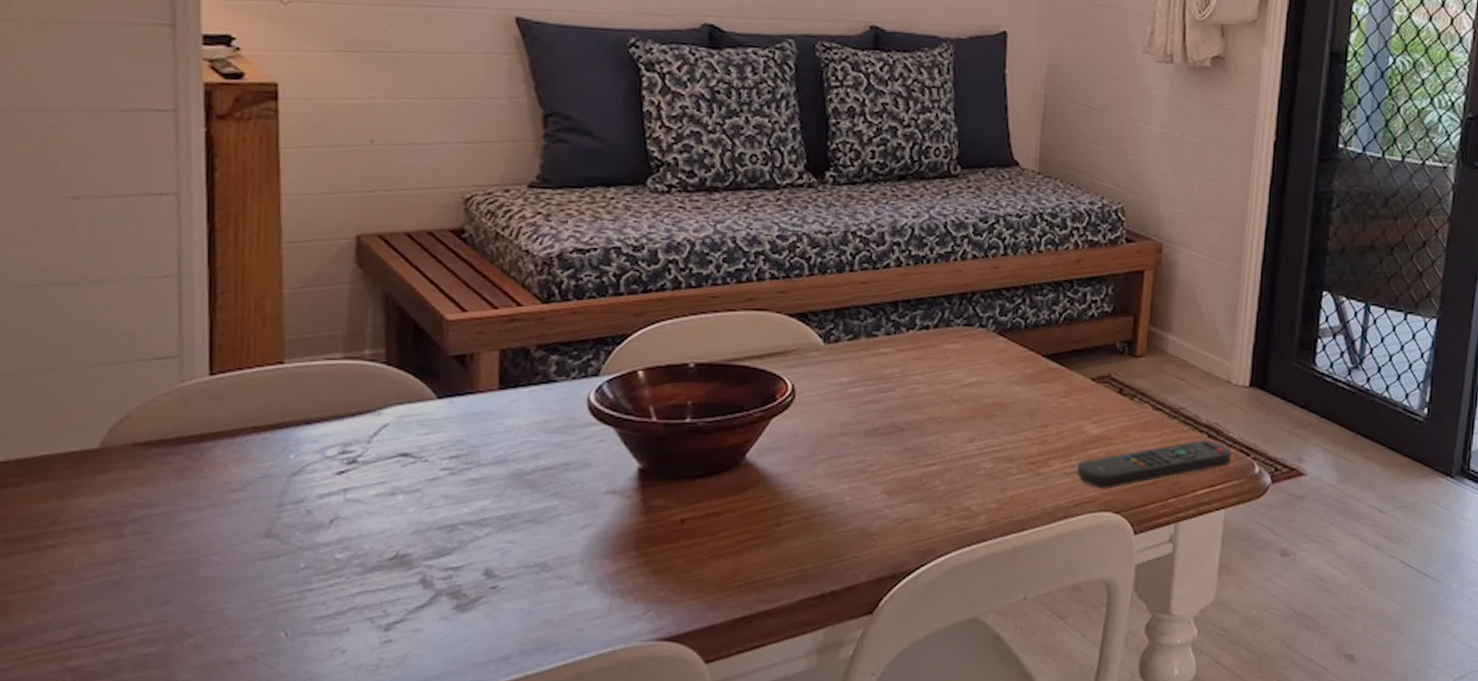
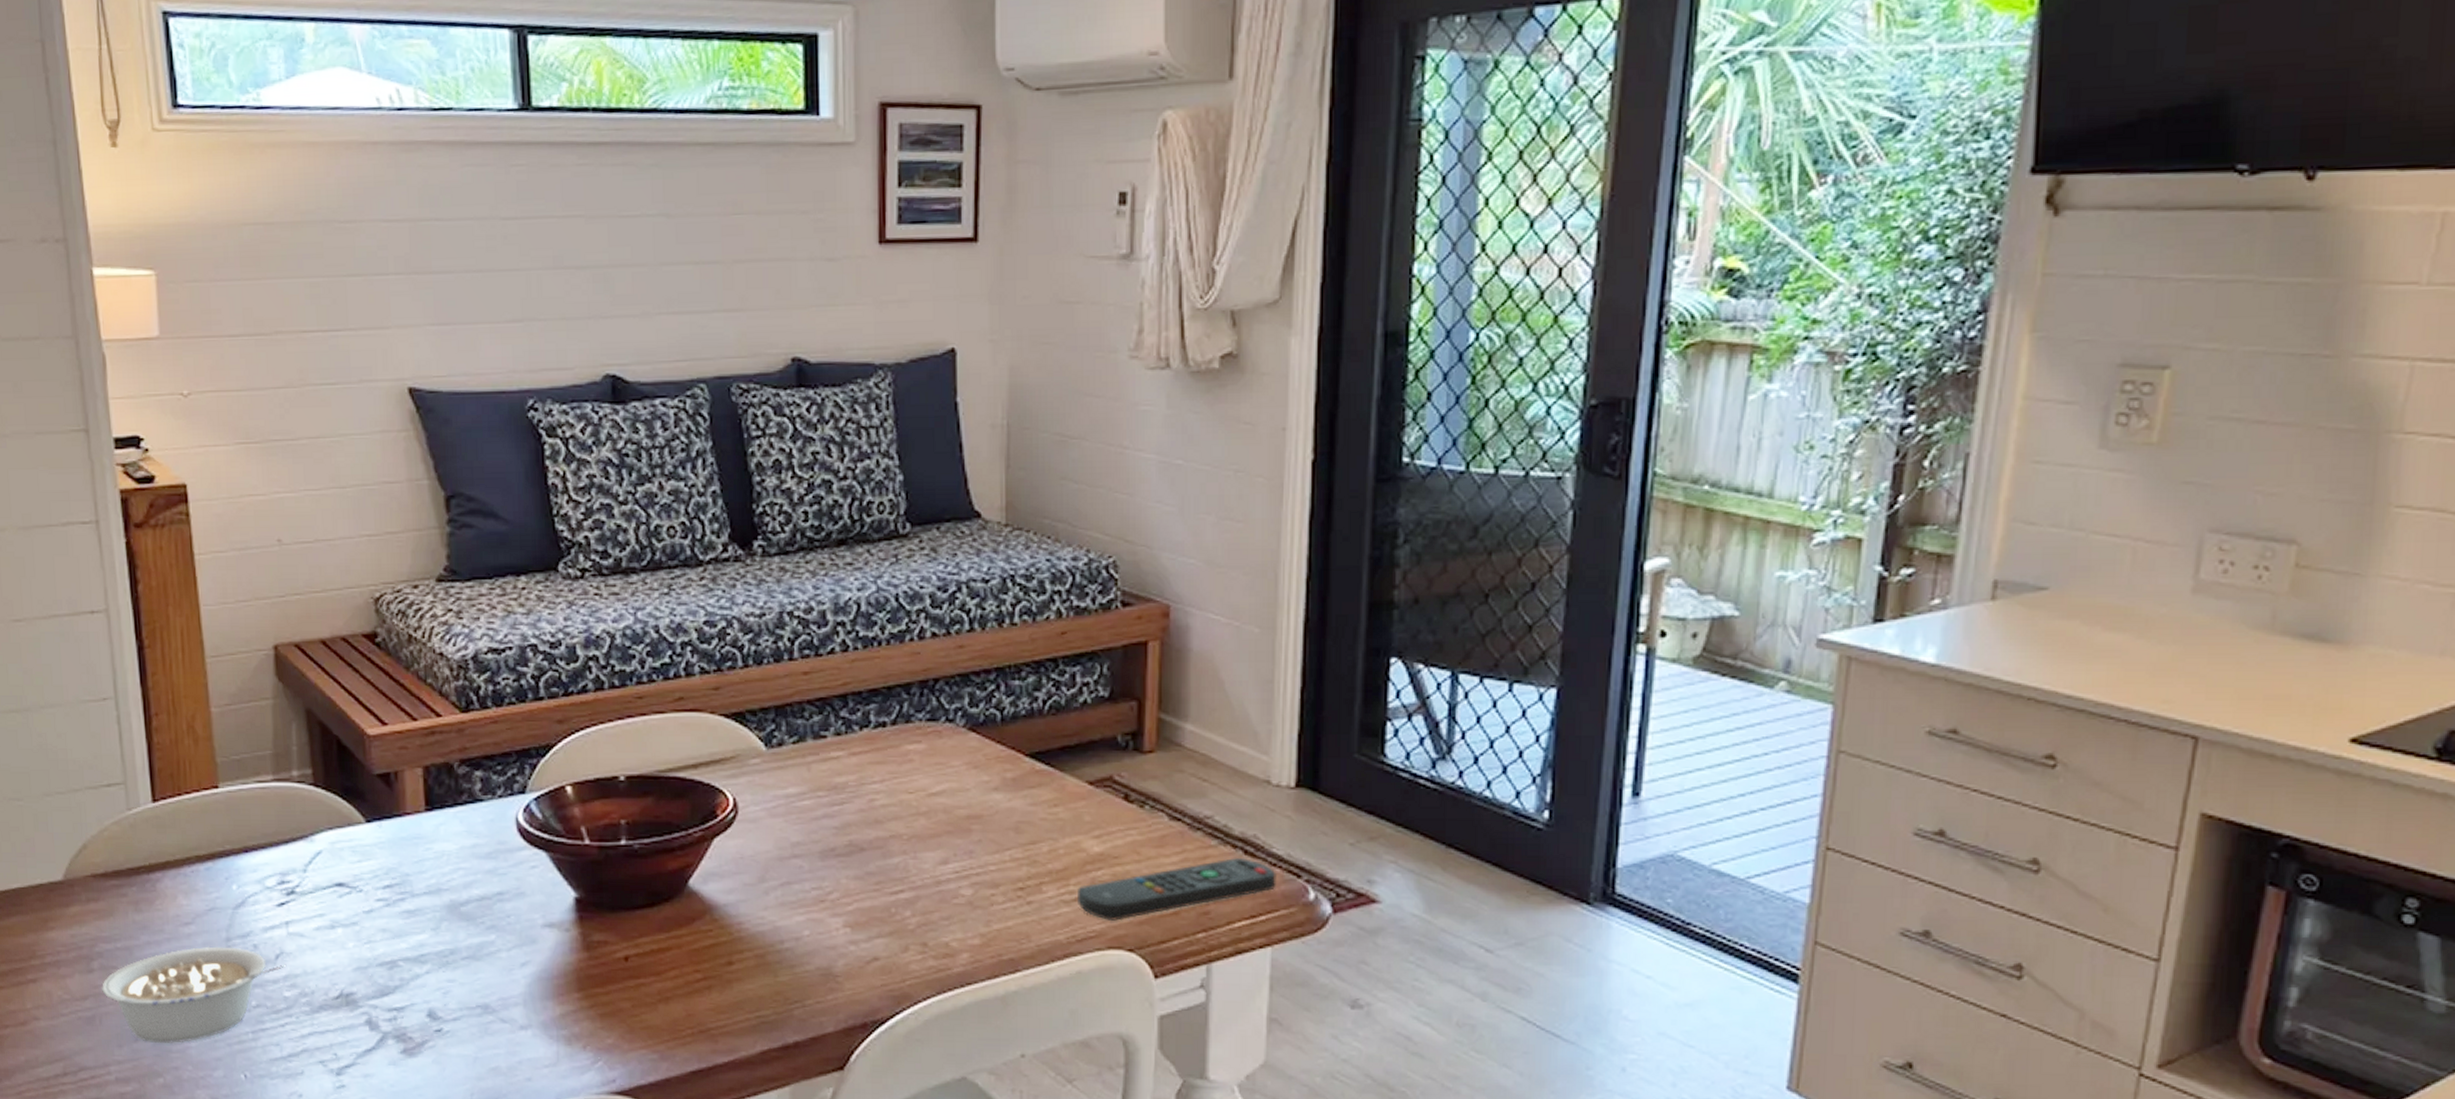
legume: none [133,512,341,606] -> present [102,946,287,1044]

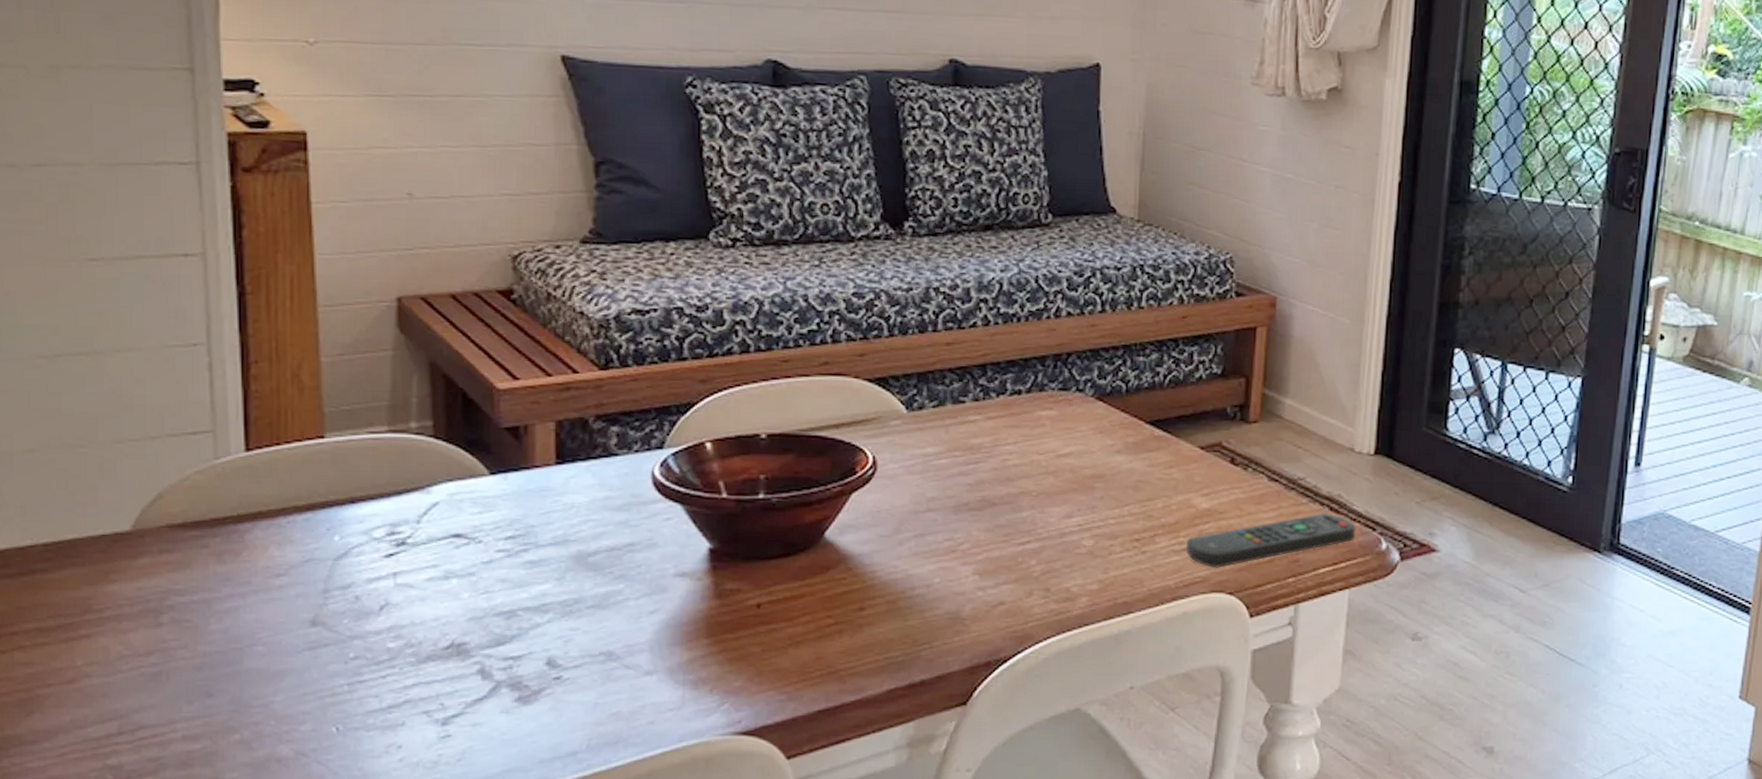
legume: present [102,946,287,1044] -> none [172,598,392,699]

